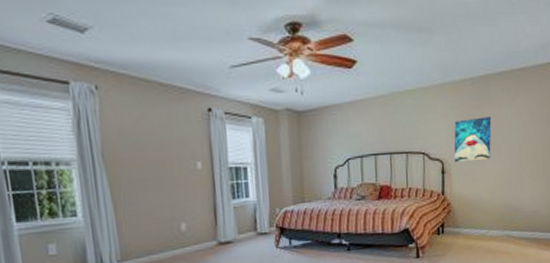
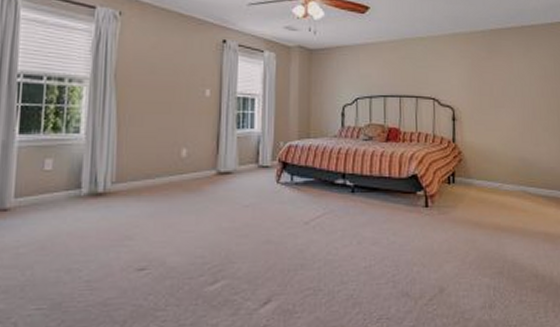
wall art: present [454,117,492,163] -> none [465,68,503,111]

